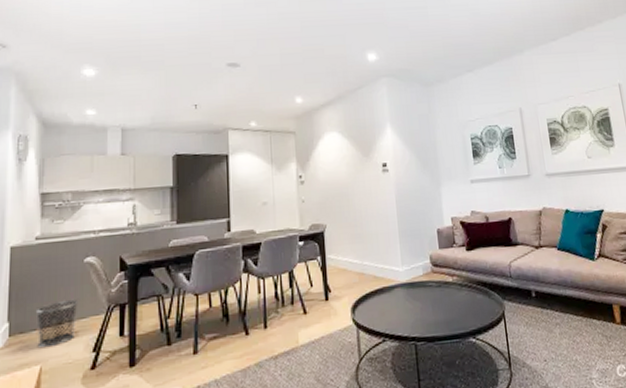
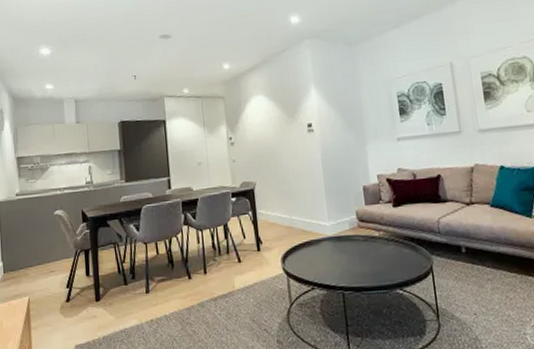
waste bin: present [35,300,78,347] -> none [21,246,53,282]

